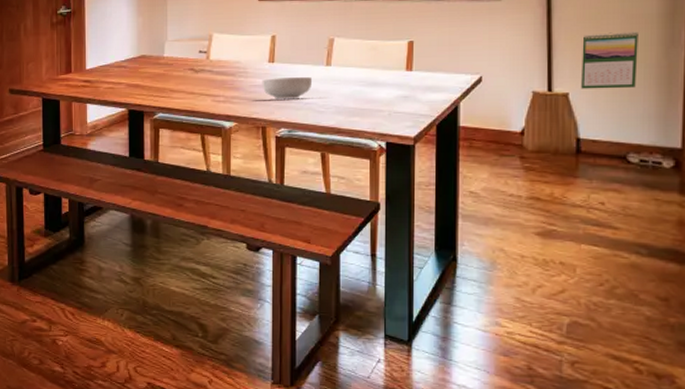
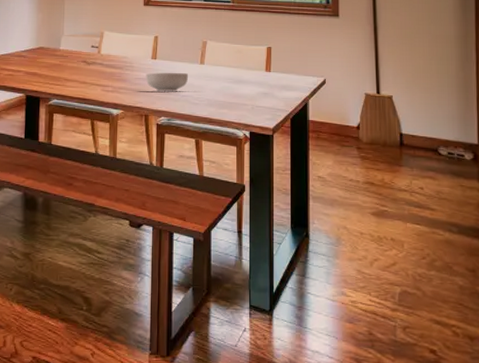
calendar: present [581,32,638,89] -> none [401,48,443,94]

